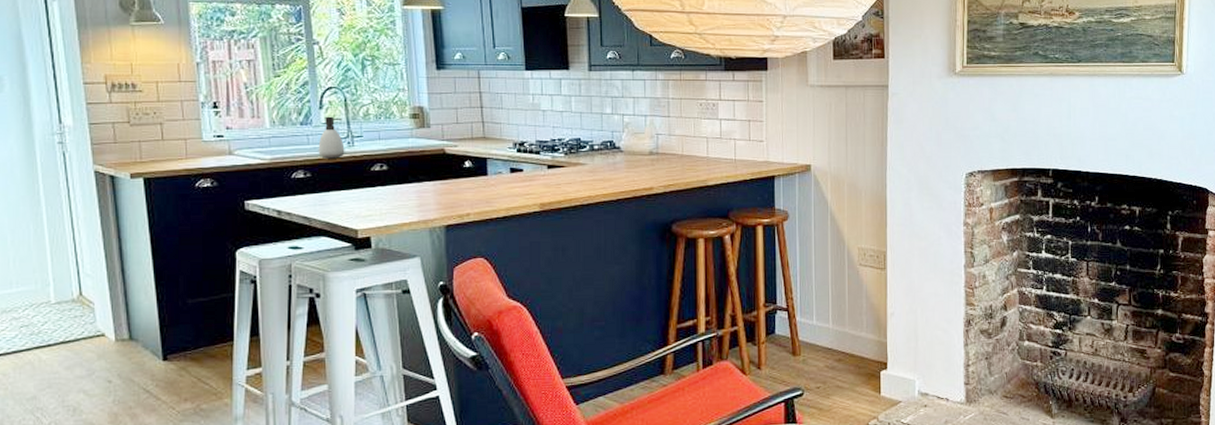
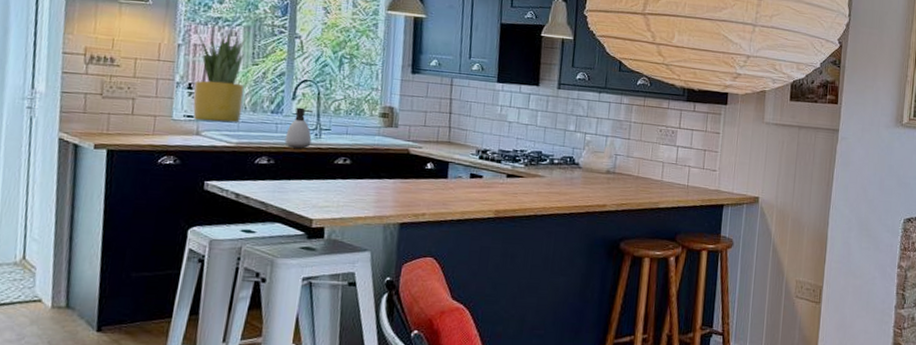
planter: none [213,42,270,140] -> present [193,29,248,123]

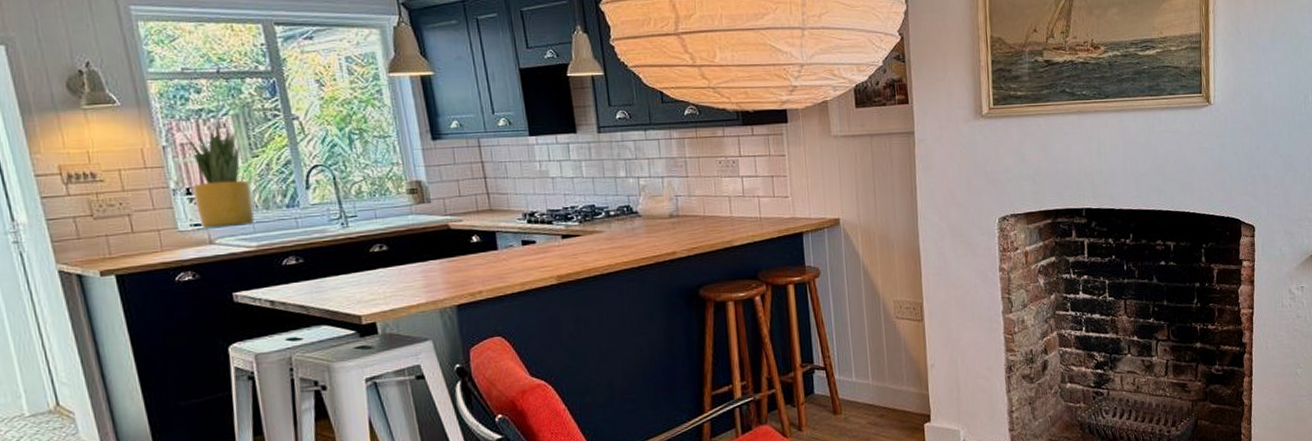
soap dispenser: present [284,107,313,149] -> none [308,196,339,242]

